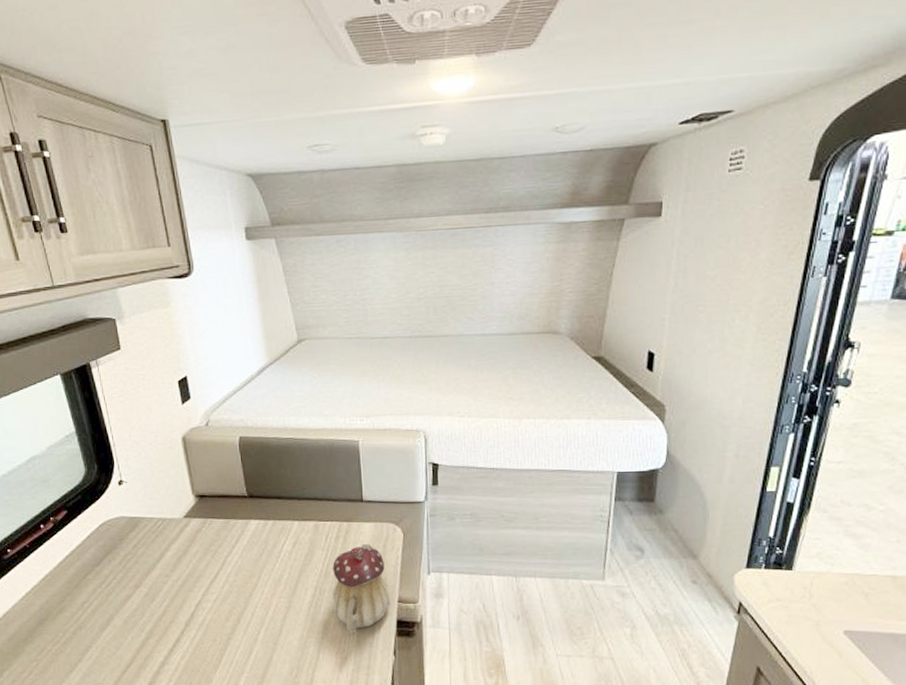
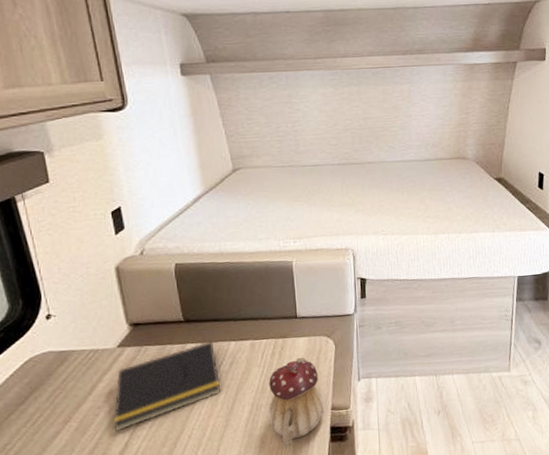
notepad: none [180,518,284,601] -> present [113,340,221,432]

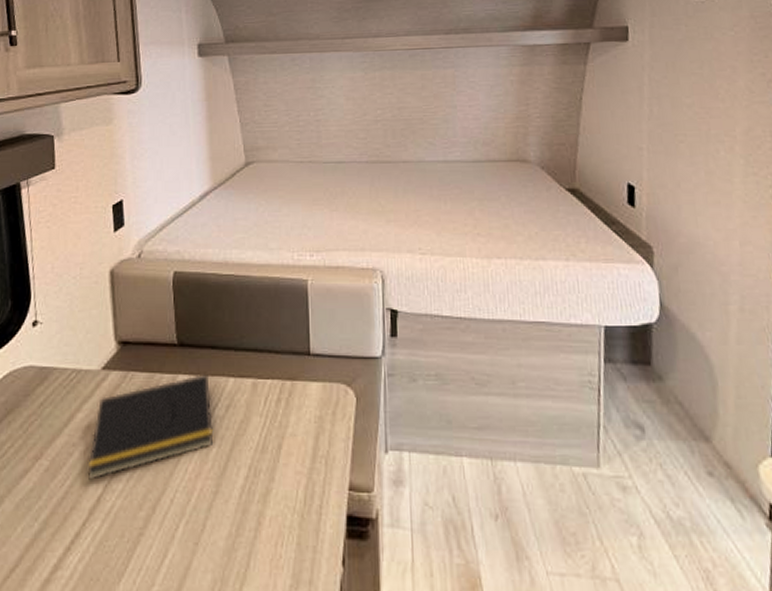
teapot: present [269,357,324,448] -> none [269,409,339,536]

